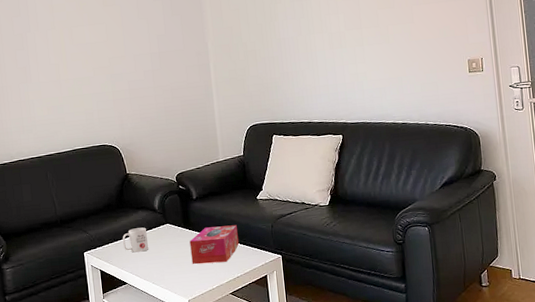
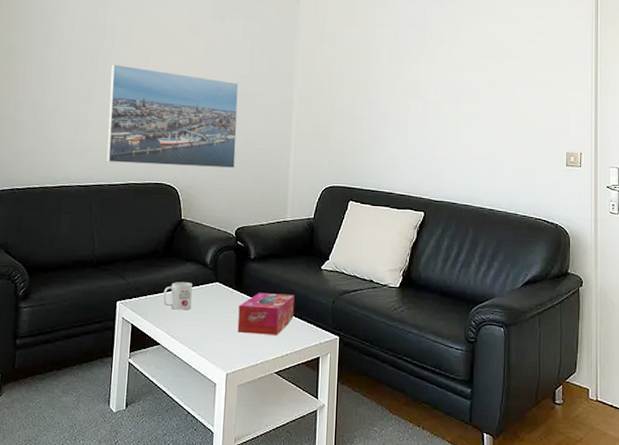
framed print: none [40,43,167,134] -> present [106,64,239,169]

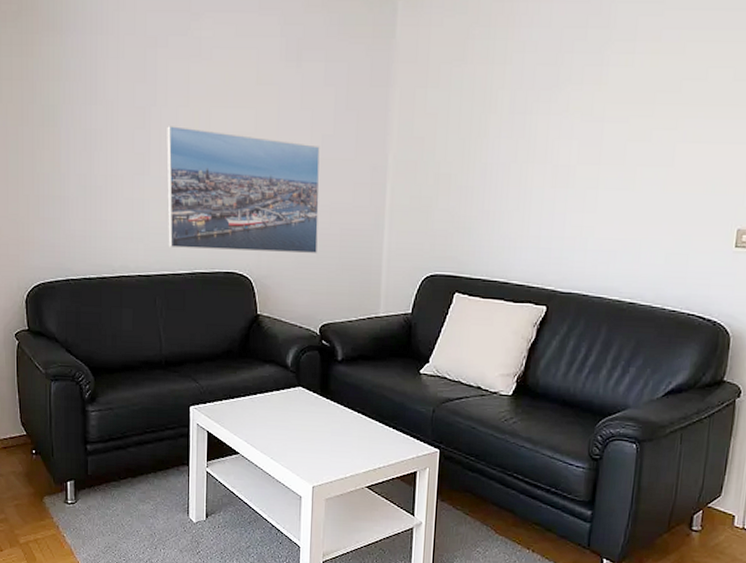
mug: present [162,282,192,310] -> none [240,386,273,417]
tissue box: present [237,293,294,335] -> none [324,399,388,447]

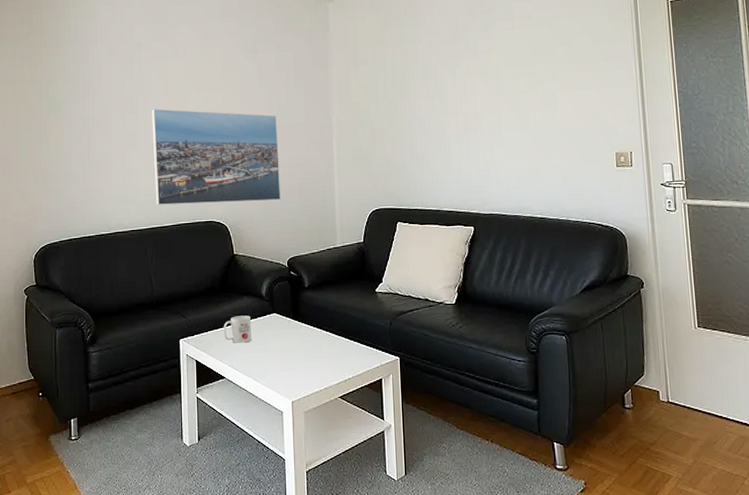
mug: none [240,386,273,417] -> present [223,315,252,343]

